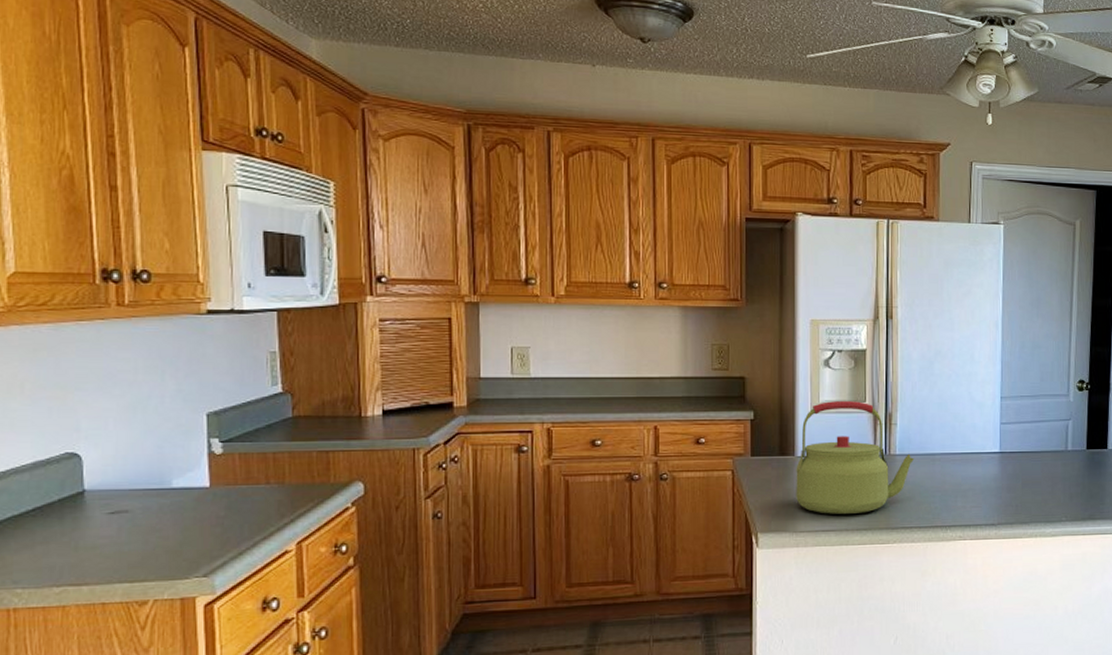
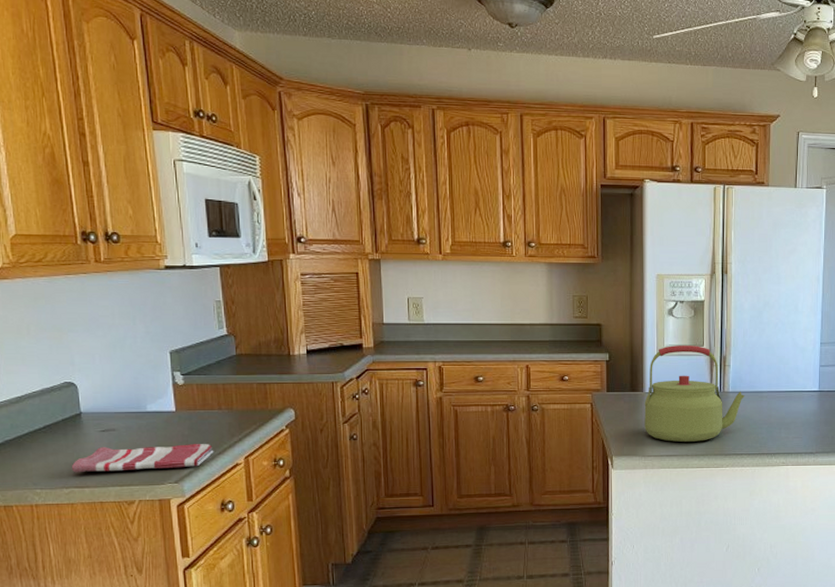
dish towel: none [66,527,257,567] -> present [71,444,214,473]

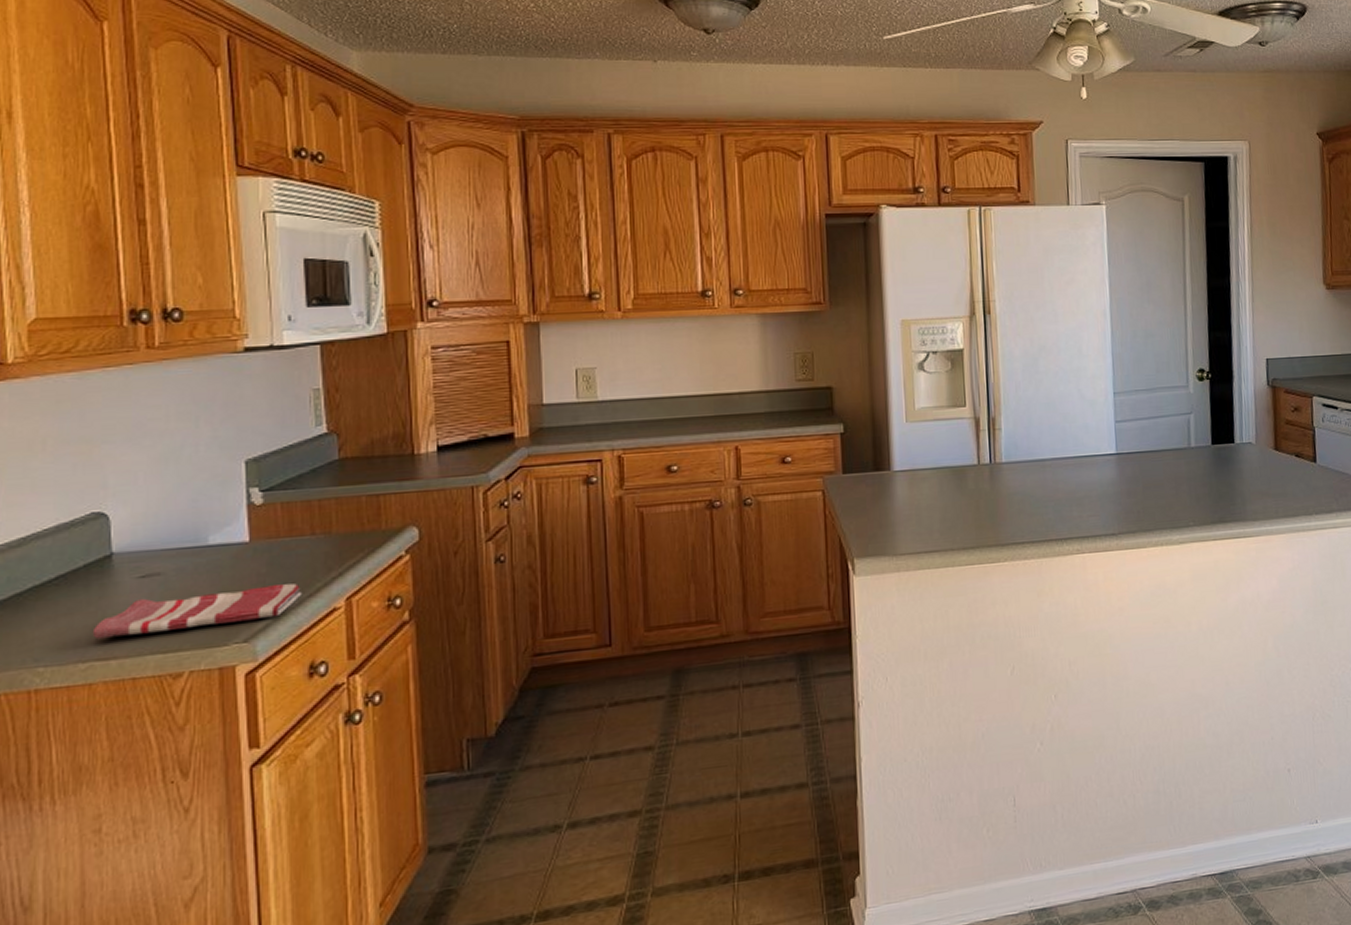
kettle: present [644,345,745,442] -> none [892,406,1023,533]

